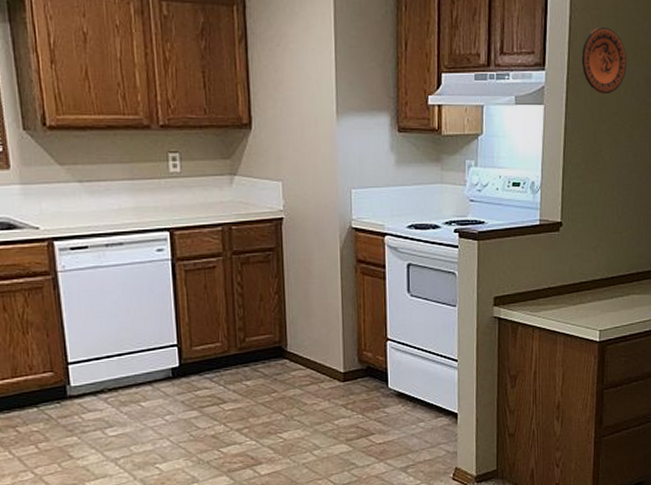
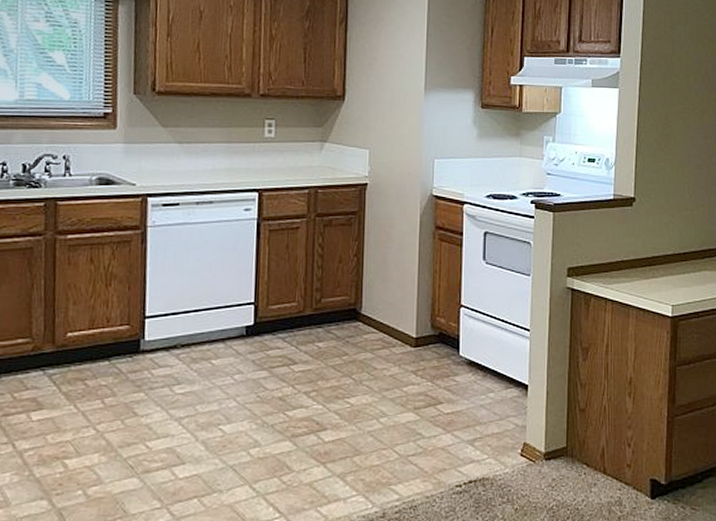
decorative plate: present [581,26,626,94] -> none [654,21,696,81]

